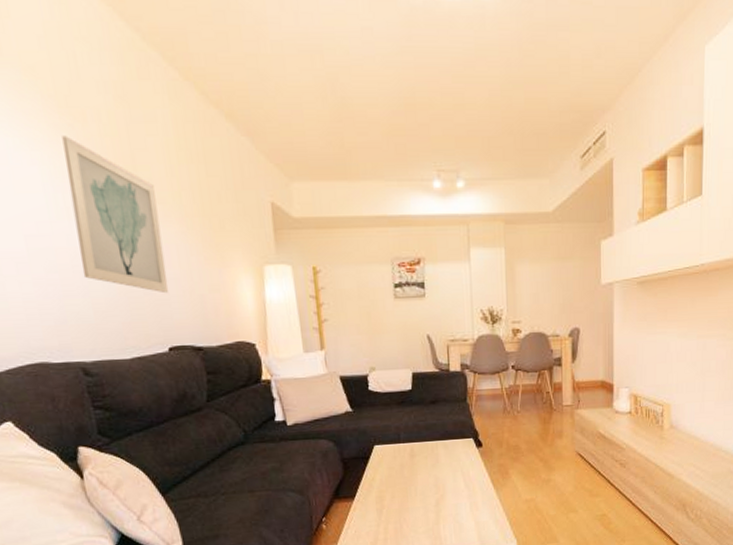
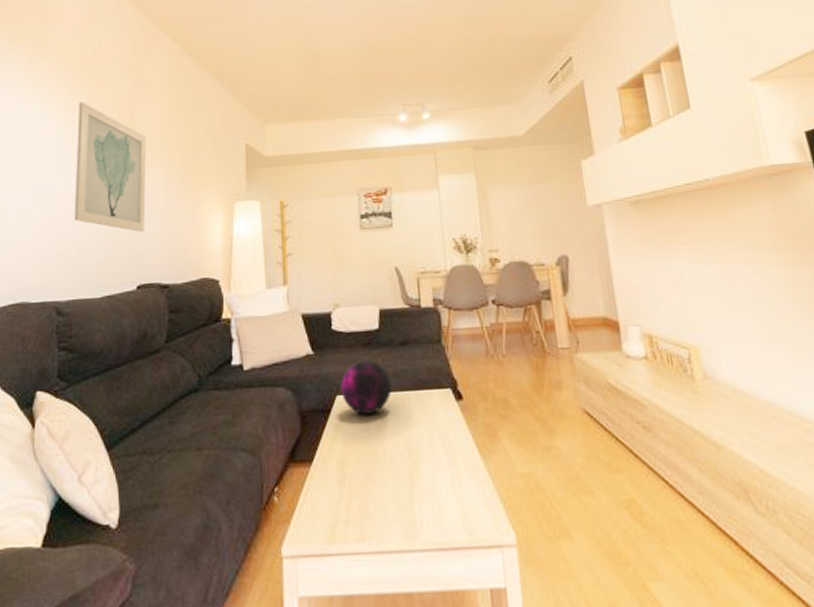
decorative orb: none [377,415,423,460] -> present [340,359,392,415]

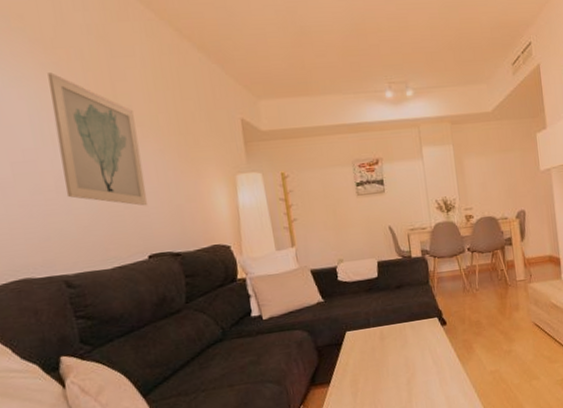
decorative orb: present [340,359,392,415] -> none [349,301,391,344]

